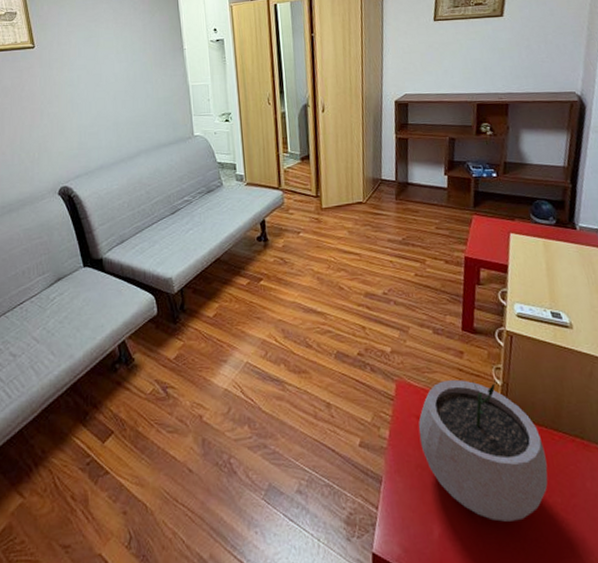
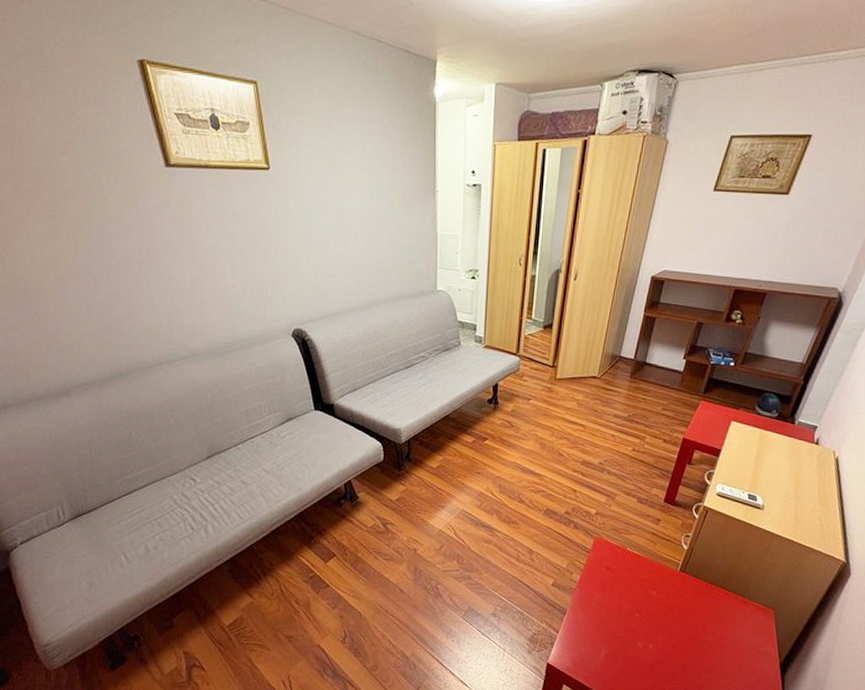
plant pot: present [418,379,548,522] -> none [605,541,710,651]

